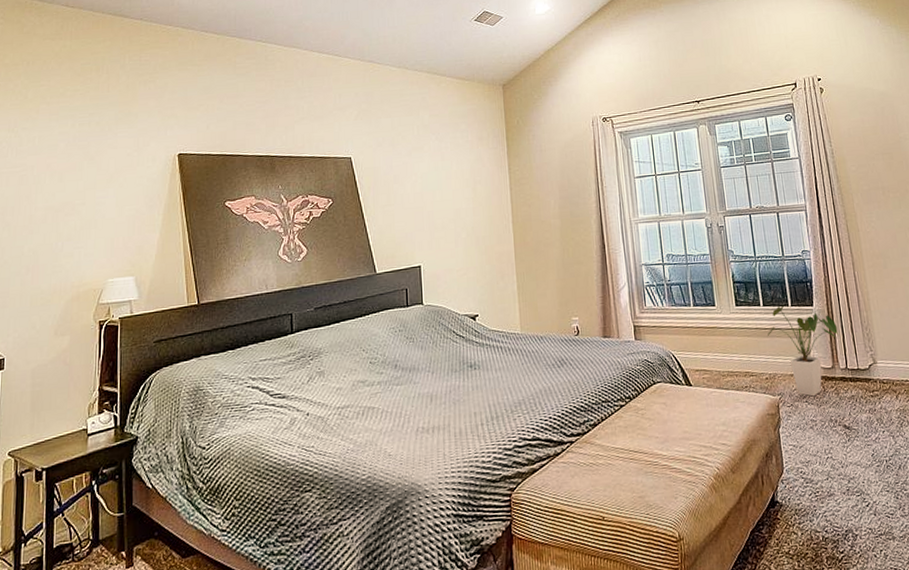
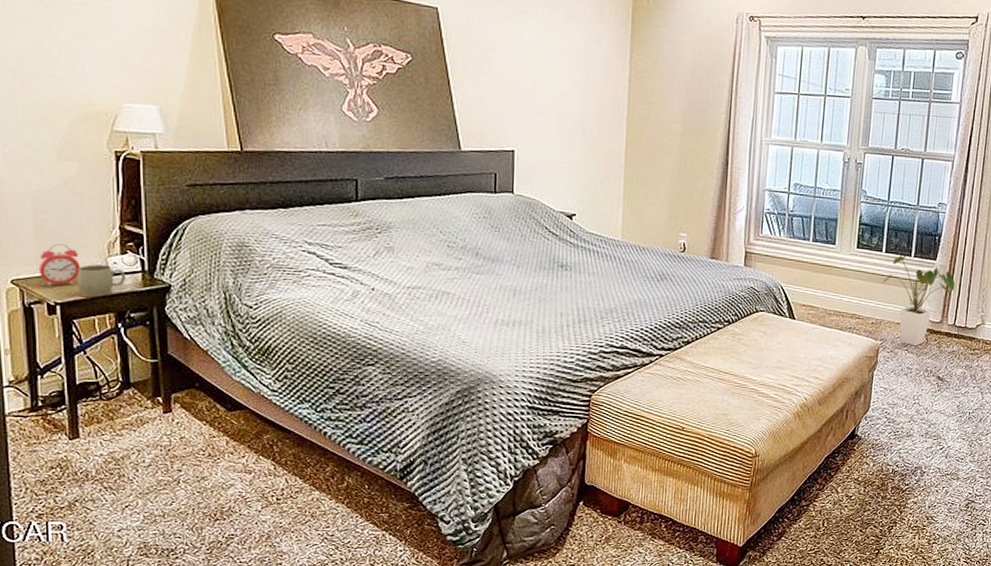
alarm clock: none [31,411,65,454] -> present [38,243,80,287]
mug: none [61,426,101,460] -> present [77,264,125,298]

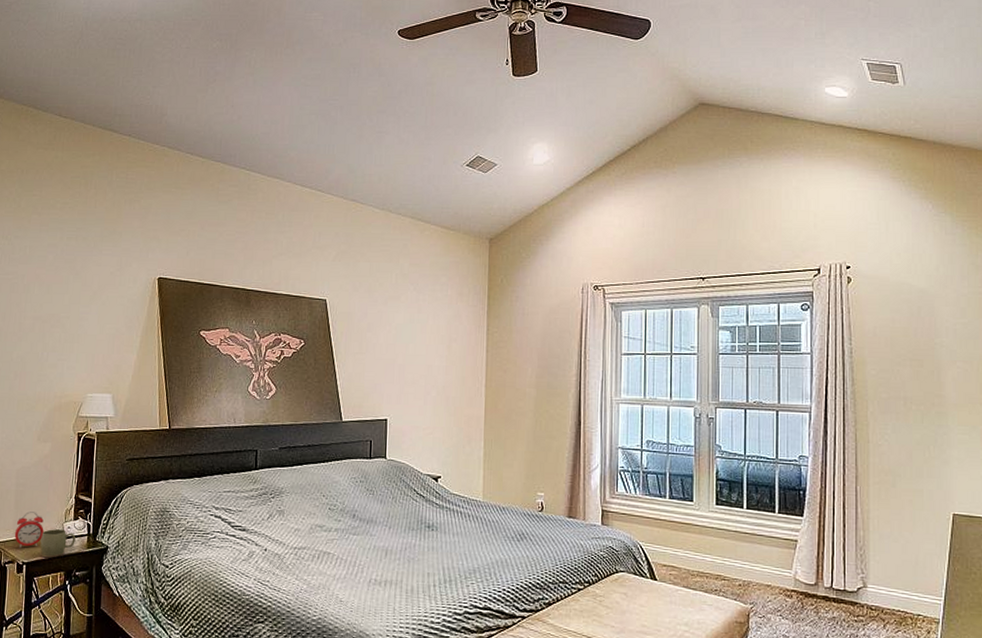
house plant: present [883,255,955,347] -> none [747,512,827,612]

